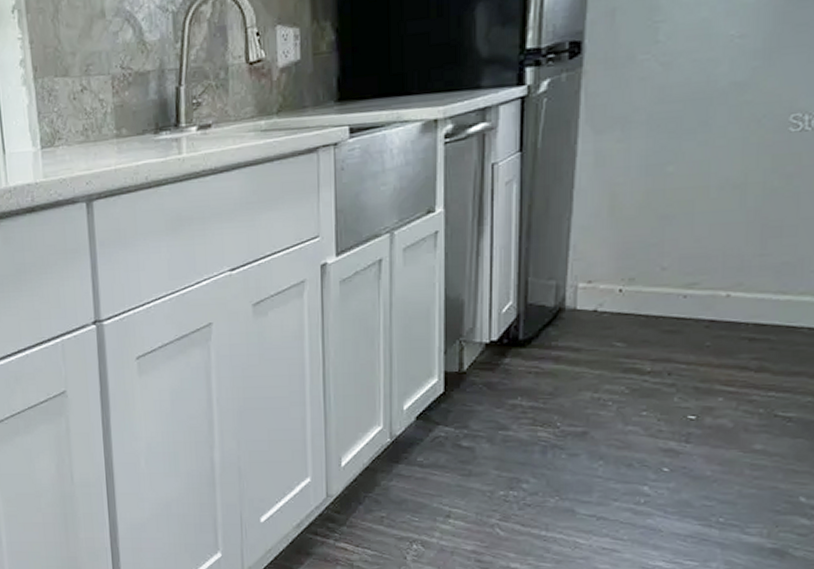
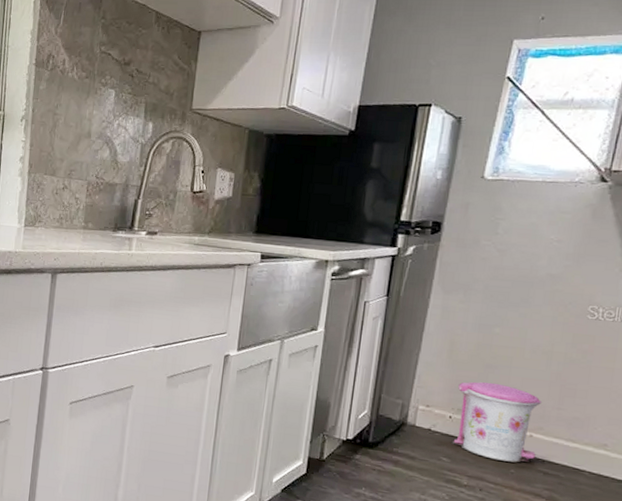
trash can: none [625,237,739,334] -> present [451,381,542,463]

